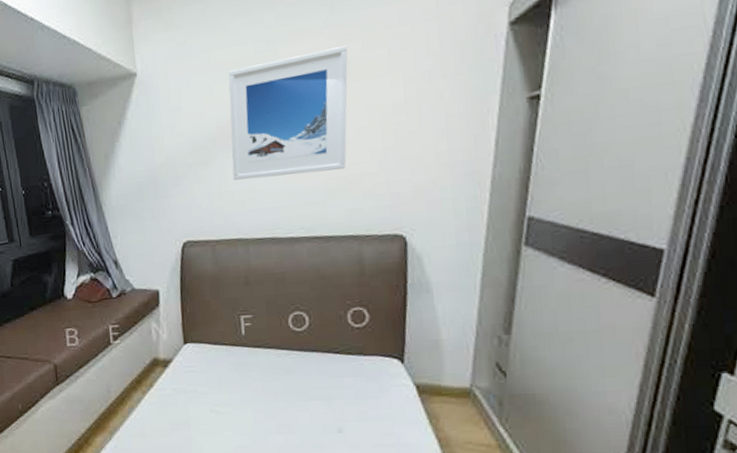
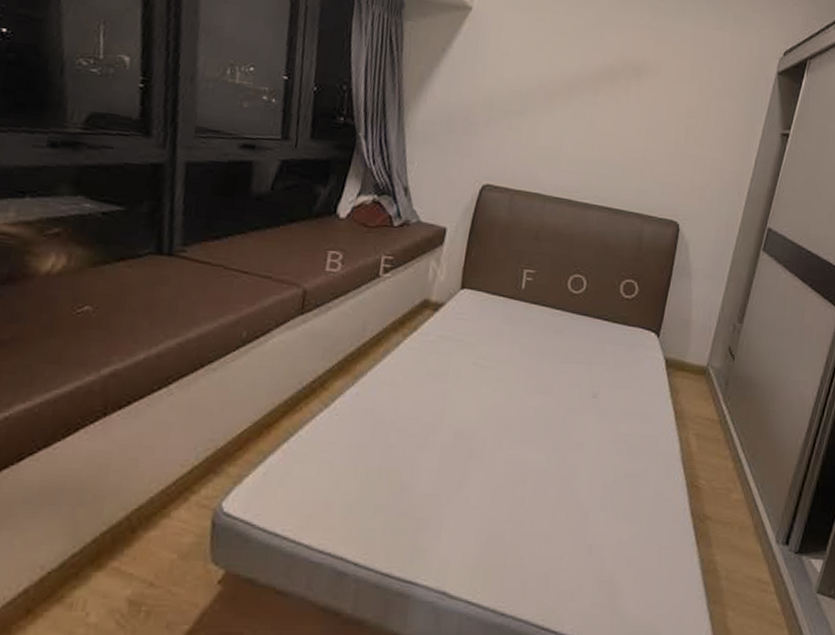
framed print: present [228,45,348,180] -> none [544,36,662,152]

